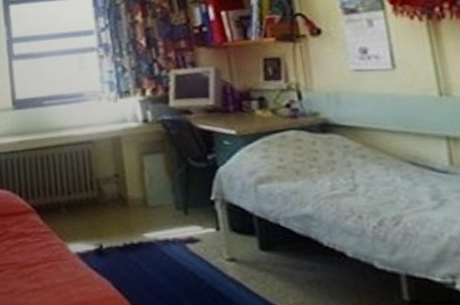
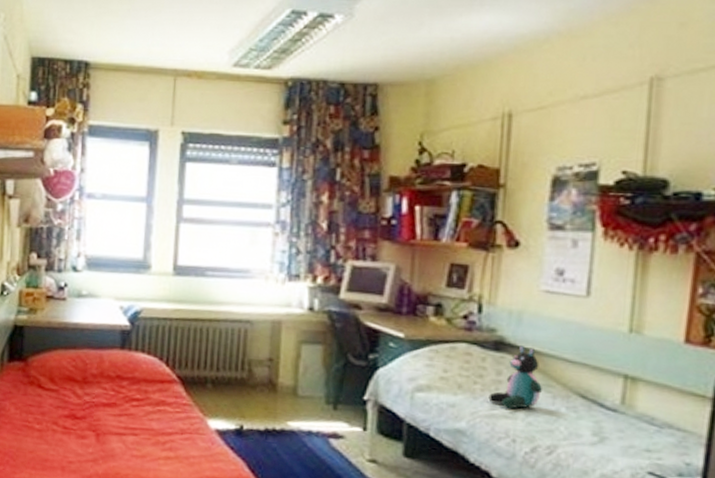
stuffed toy: none [326,124,374,187] -> present [488,346,542,409]

